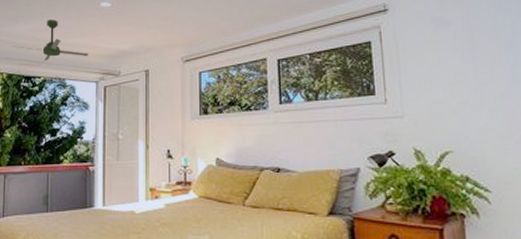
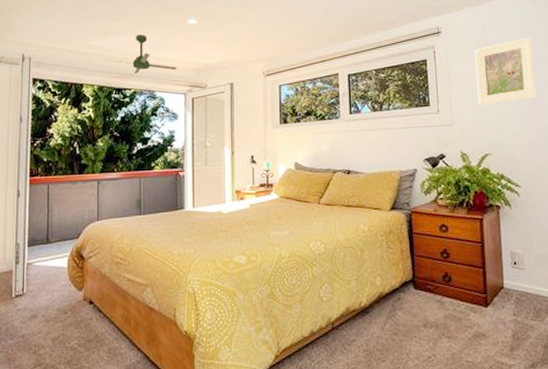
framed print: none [430,13,510,94] -> present [475,37,536,105]

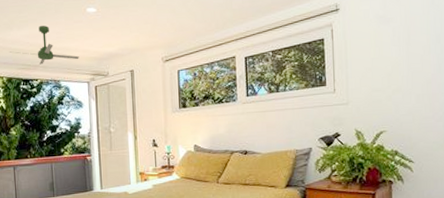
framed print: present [475,37,536,105] -> none [374,10,435,83]

